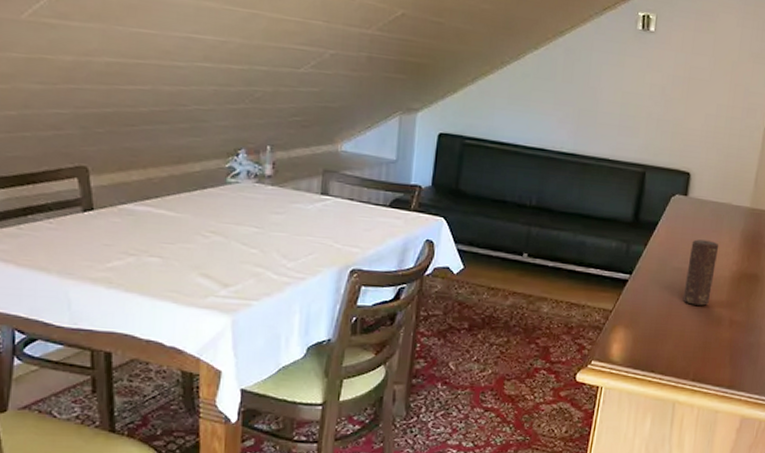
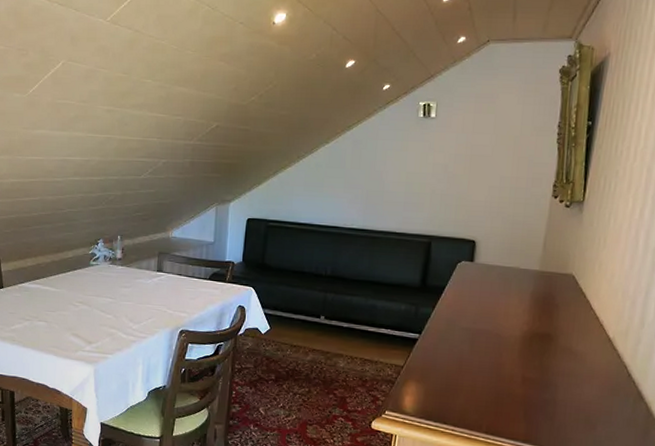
candle: present [682,239,719,306] -> none [472,301,508,363]

